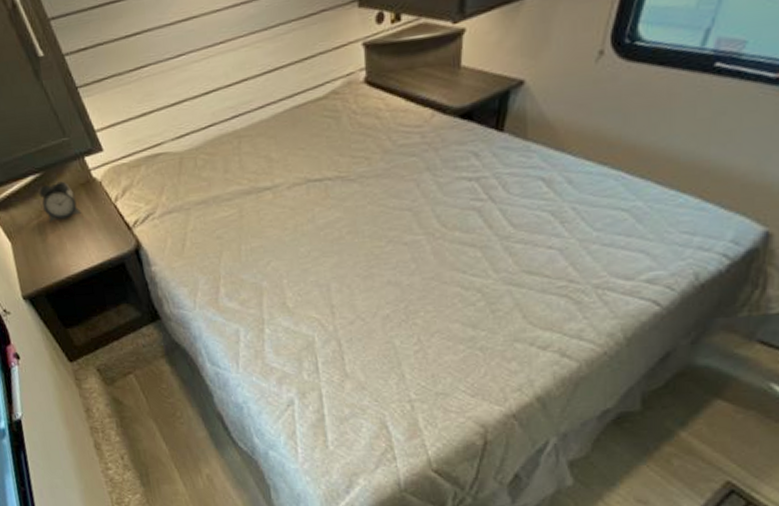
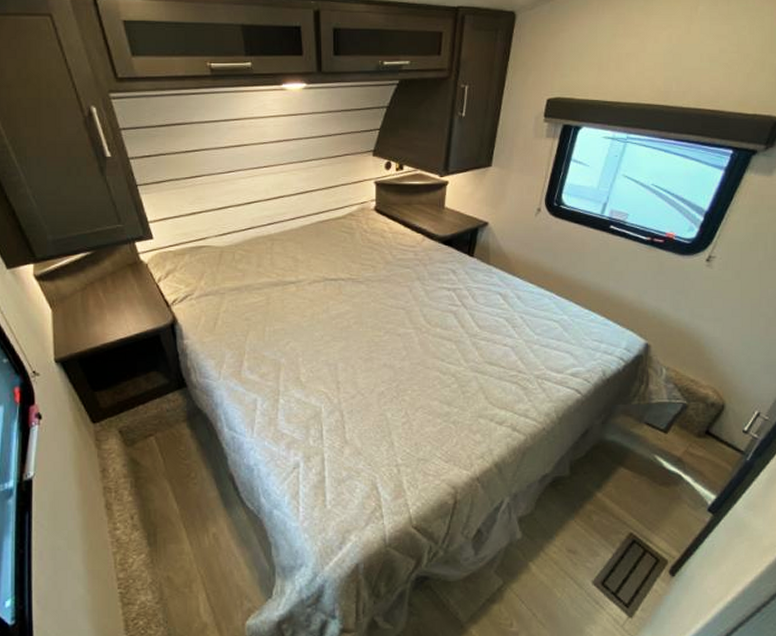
alarm clock: present [38,181,82,222] -> none [87,260,125,295]

